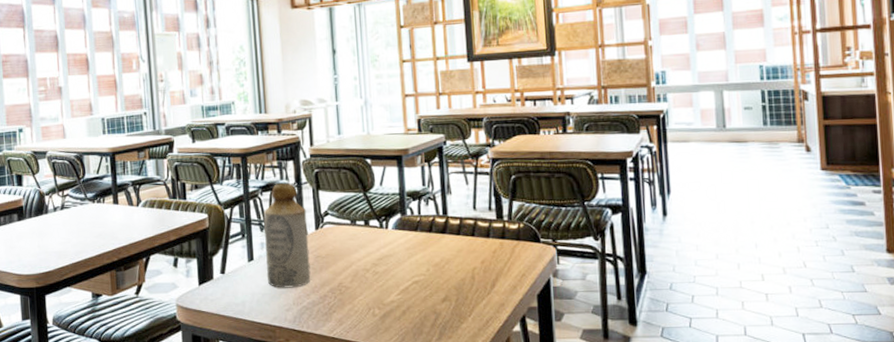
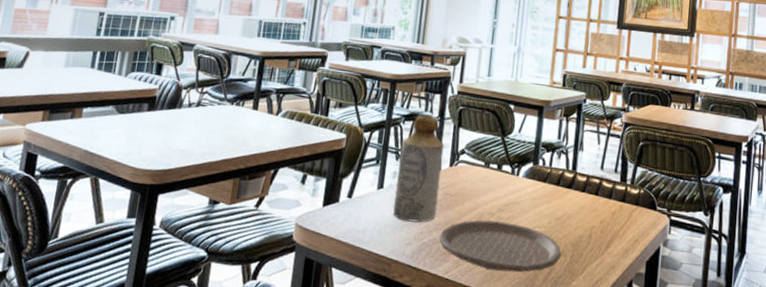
plate: none [318,276,446,323] -> present [439,220,562,273]

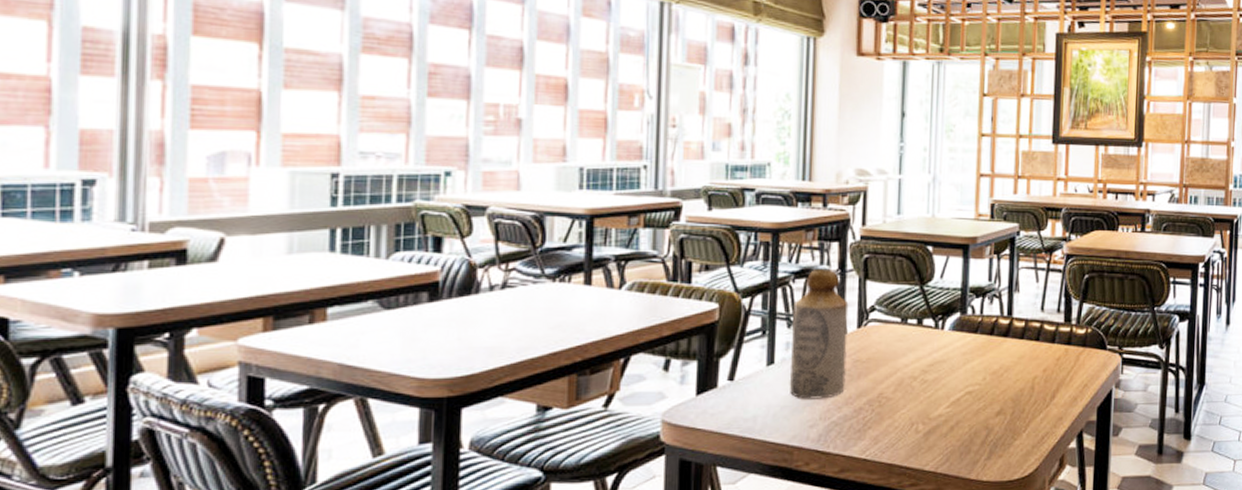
plate: present [439,220,562,273] -> none [851,385,1000,442]

